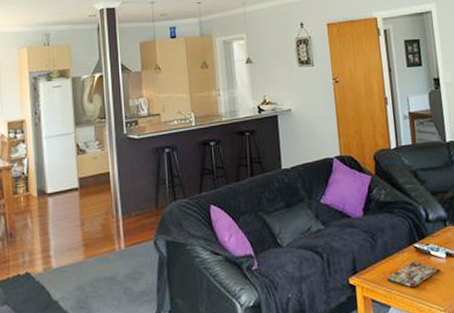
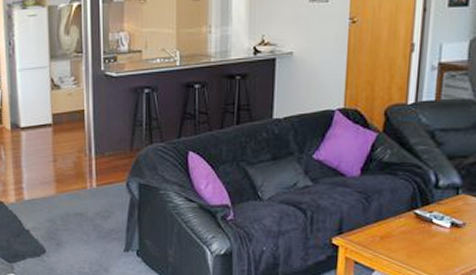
magazine: present [387,260,440,288] -> none [376,227,441,254]

